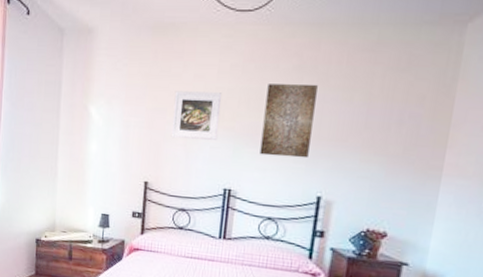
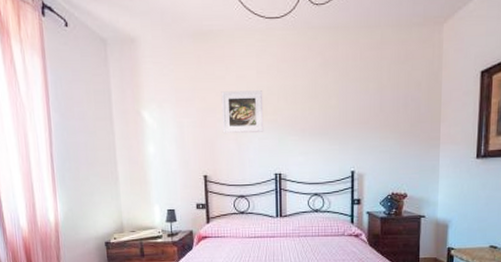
wall art: present [259,84,318,159] -> none [300,78,340,141]

